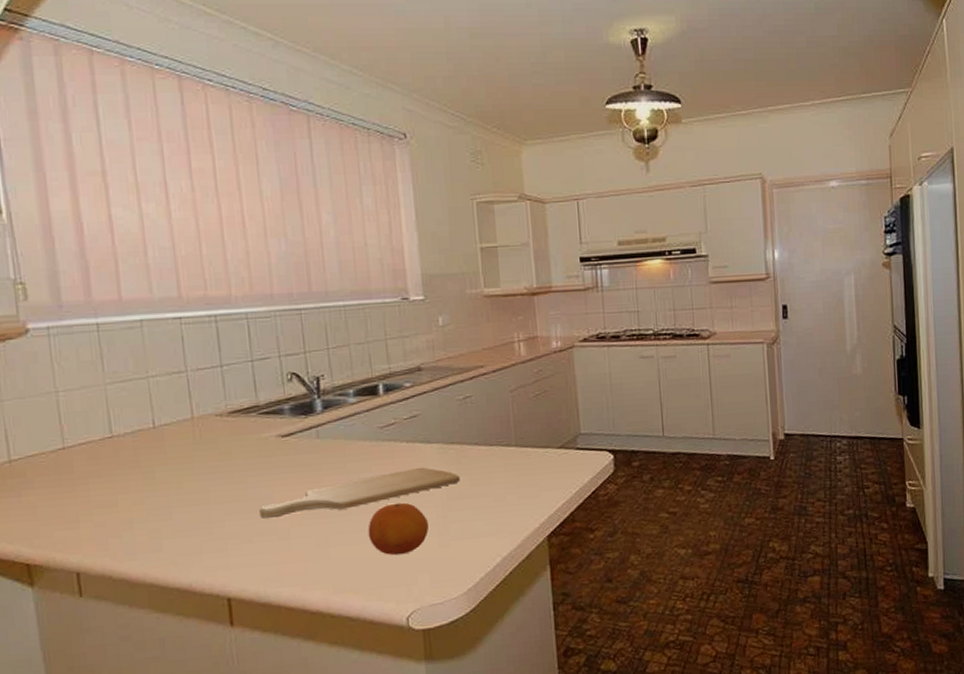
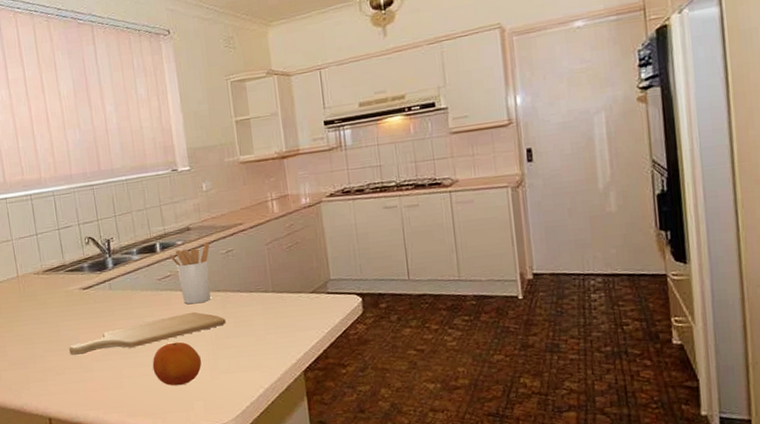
utensil holder: none [394,384,444,458] -> present [169,241,211,304]

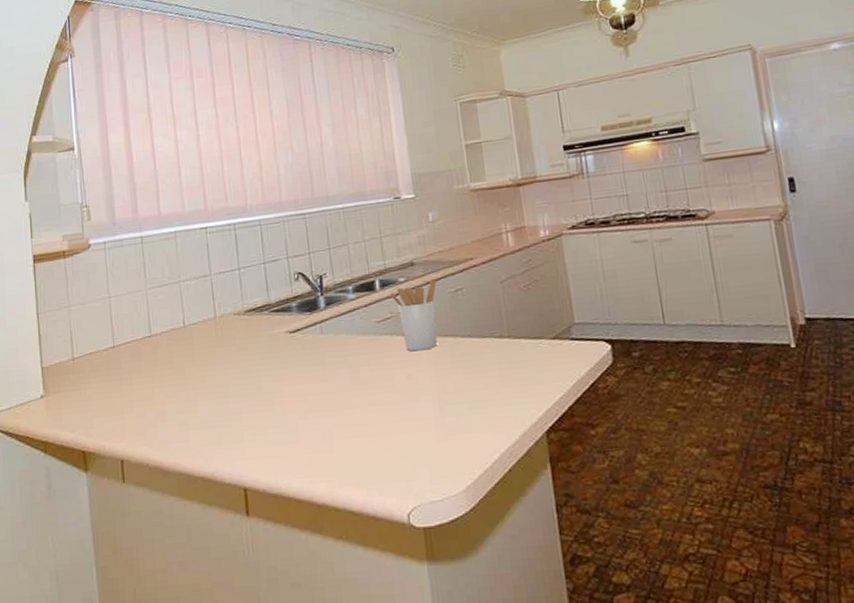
chopping board: present [69,312,226,356] -> none [271,360,455,412]
fruit: present [152,341,202,386] -> none [368,395,426,450]

